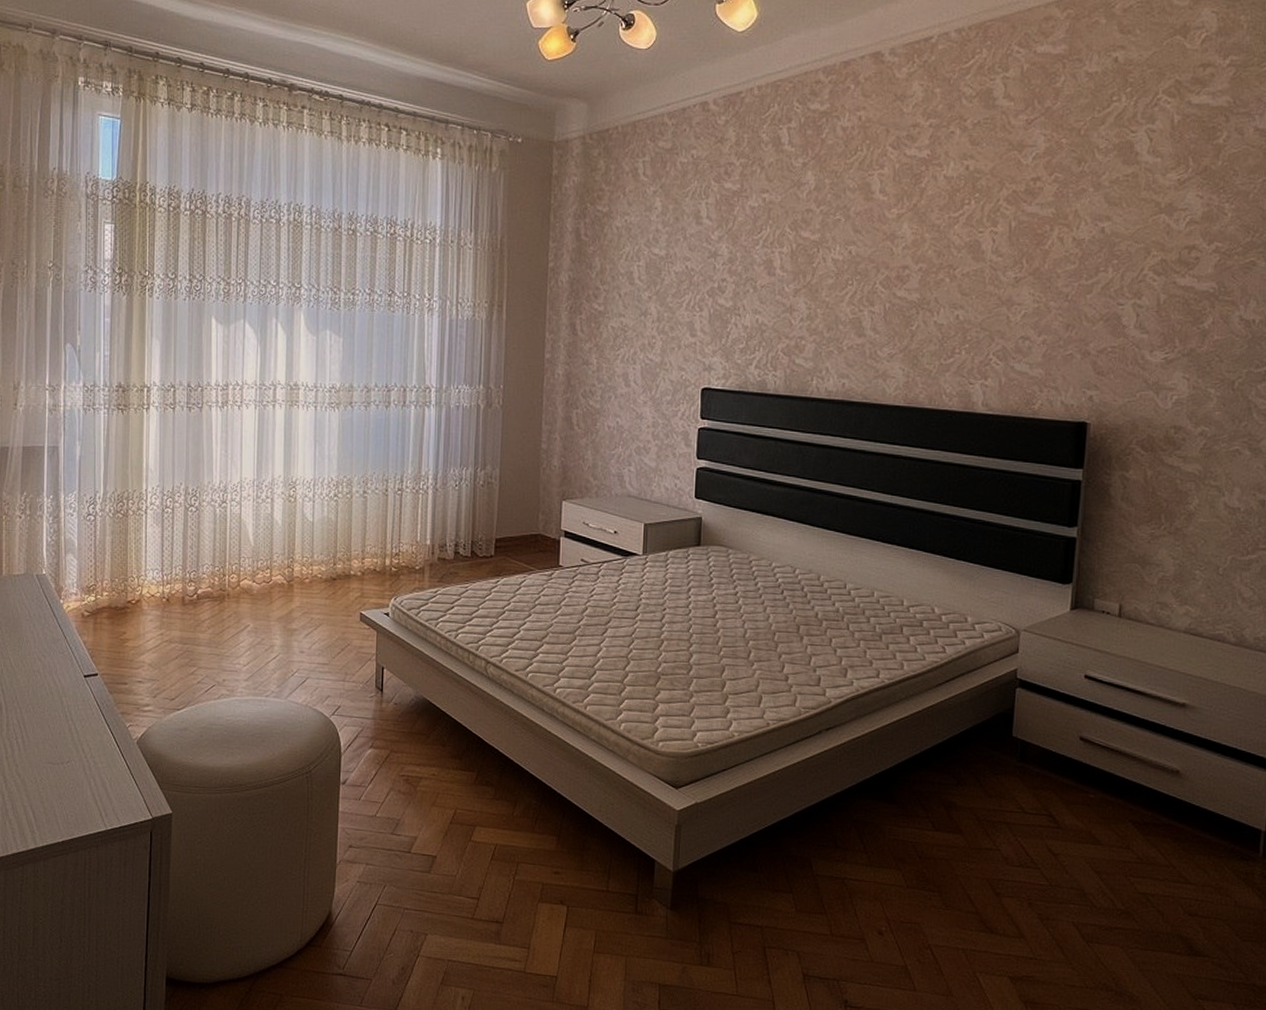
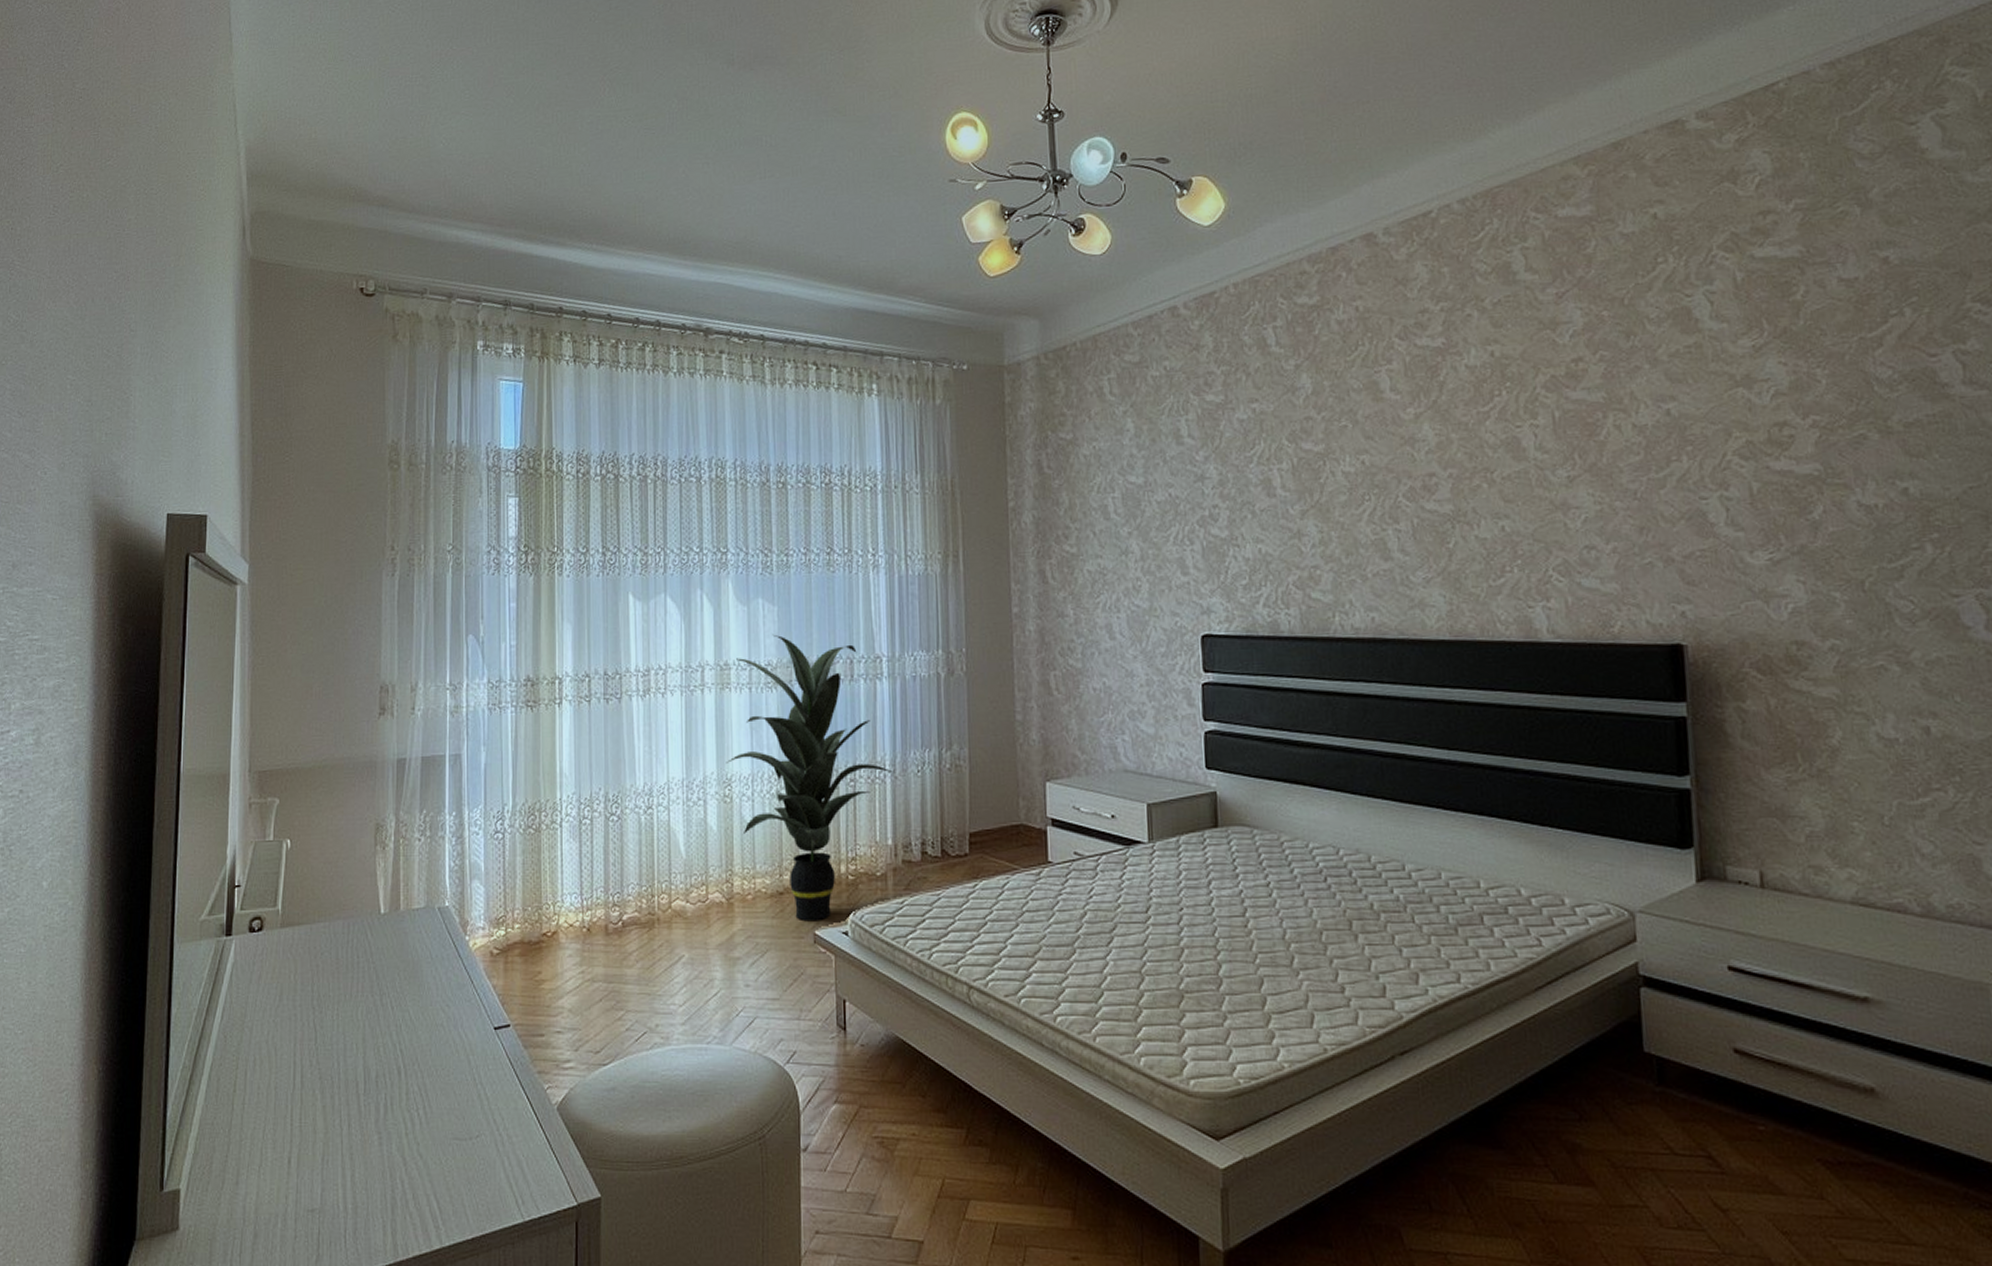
indoor plant: none [292,362,437,603] -> present [726,634,896,922]

